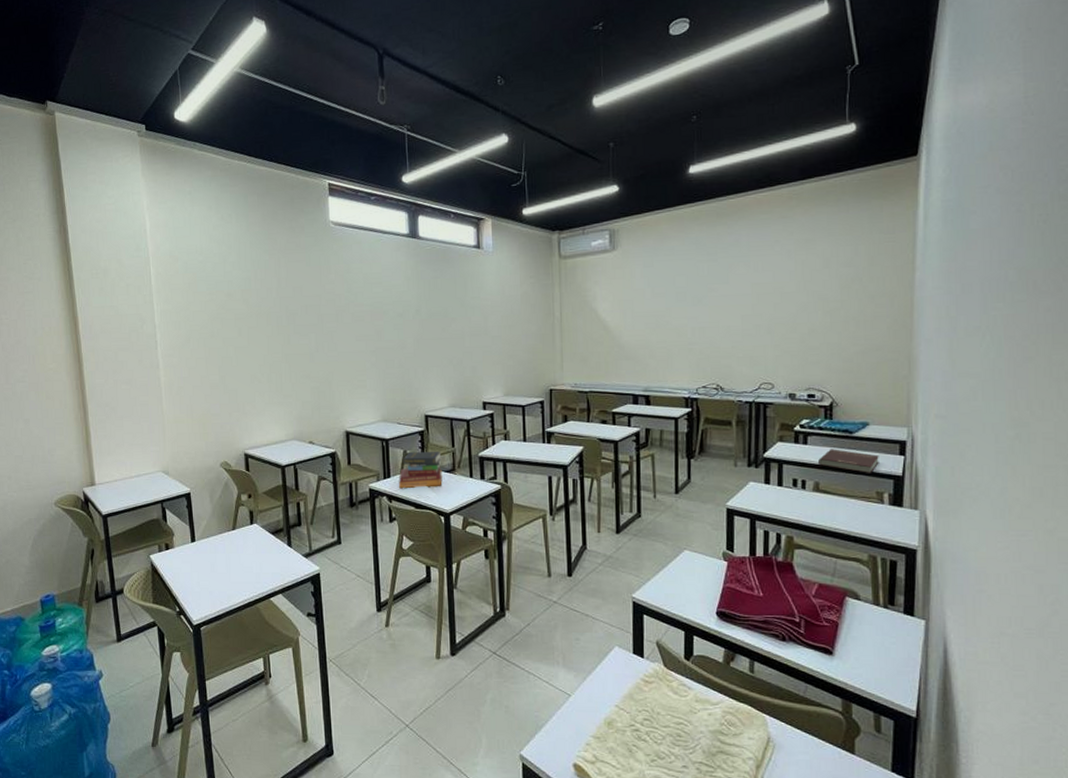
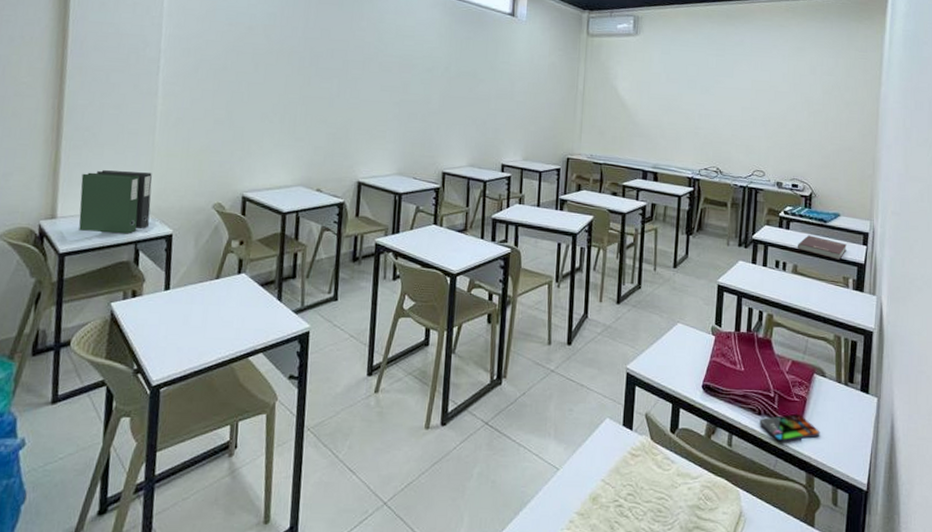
binder: none [109,439,170,495] -> present [79,170,152,234]
books: present [399,451,443,488] -> none [407,208,455,246]
smartphone: none [784,638,857,669] -> present [759,413,820,443]

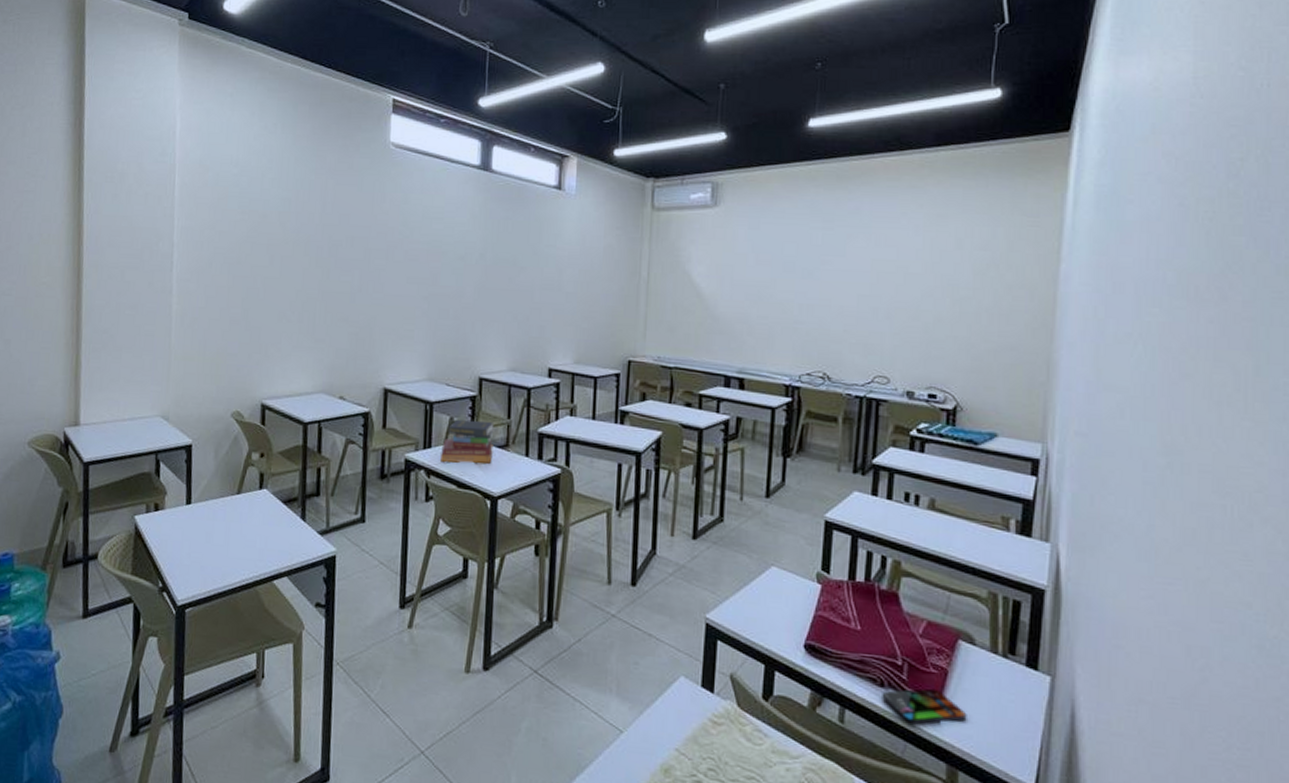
binder: present [79,170,152,234] -> none [101,375,170,444]
books: none [407,208,455,246] -> present [441,419,495,464]
book: present [798,235,847,260] -> none [936,460,1007,494]

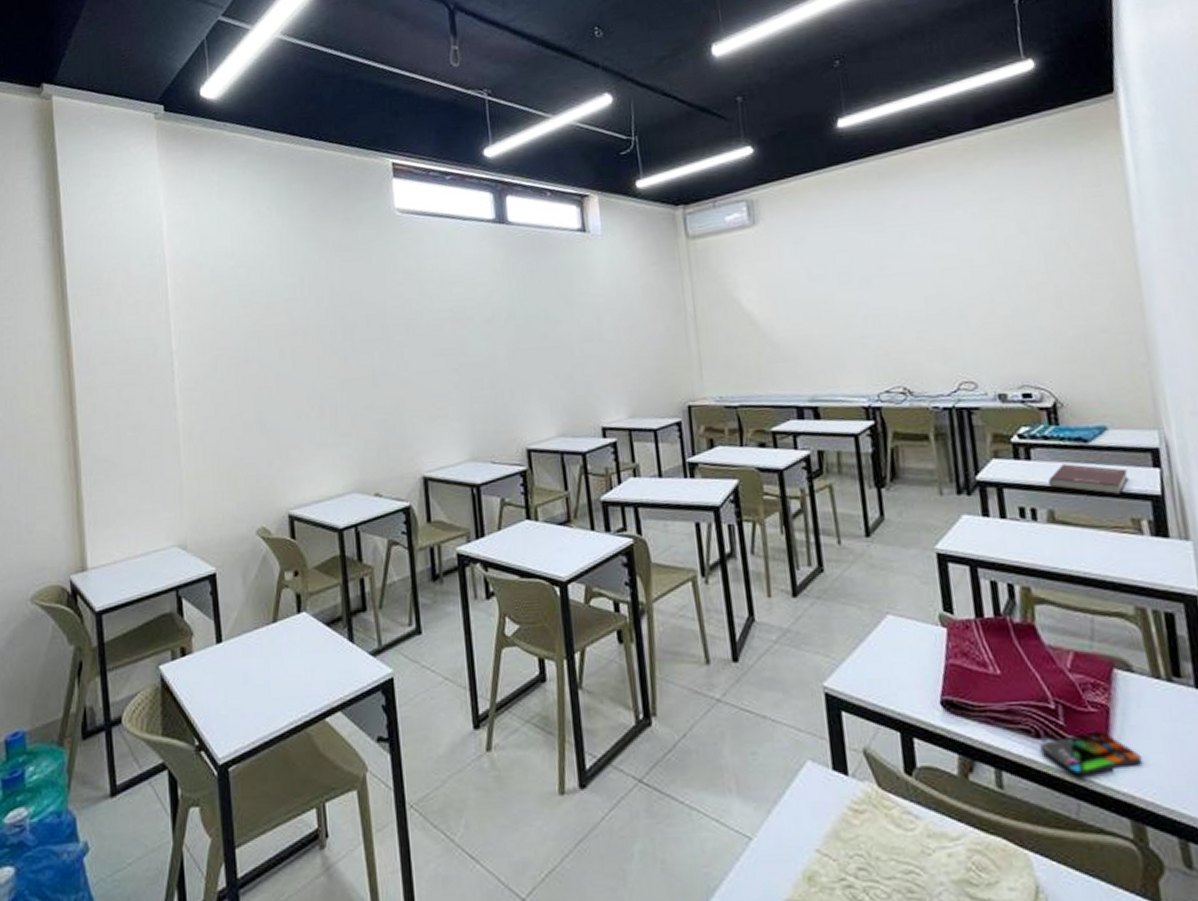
books: present [441,419,495,464] -> none [496,496,555,550]
book: none [936,460,1007,494] -> present [1048,464,1129,495]

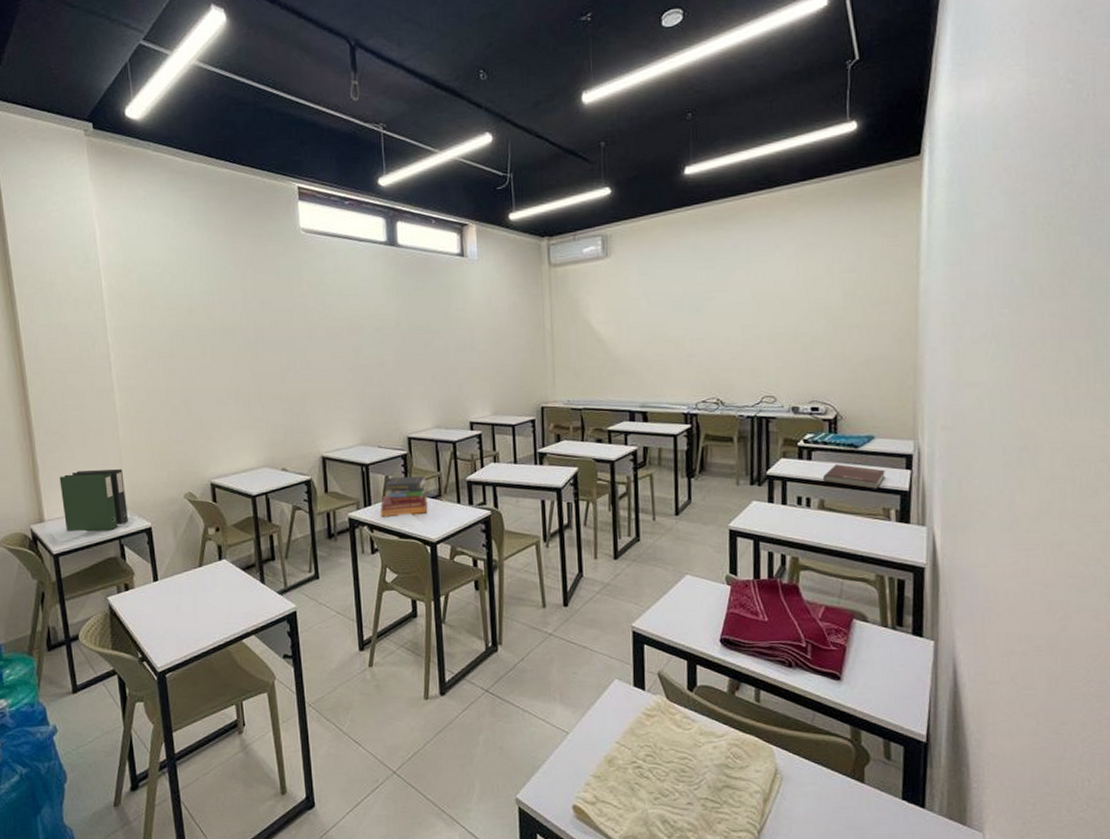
binder: none [107,501,188,582] -> present [59,469,128,531]
books: none [496,496,555,550] -> present [380,475,428,516]
smartphone: present [1039,730,1143,778] -> none [791,663,865,696]

